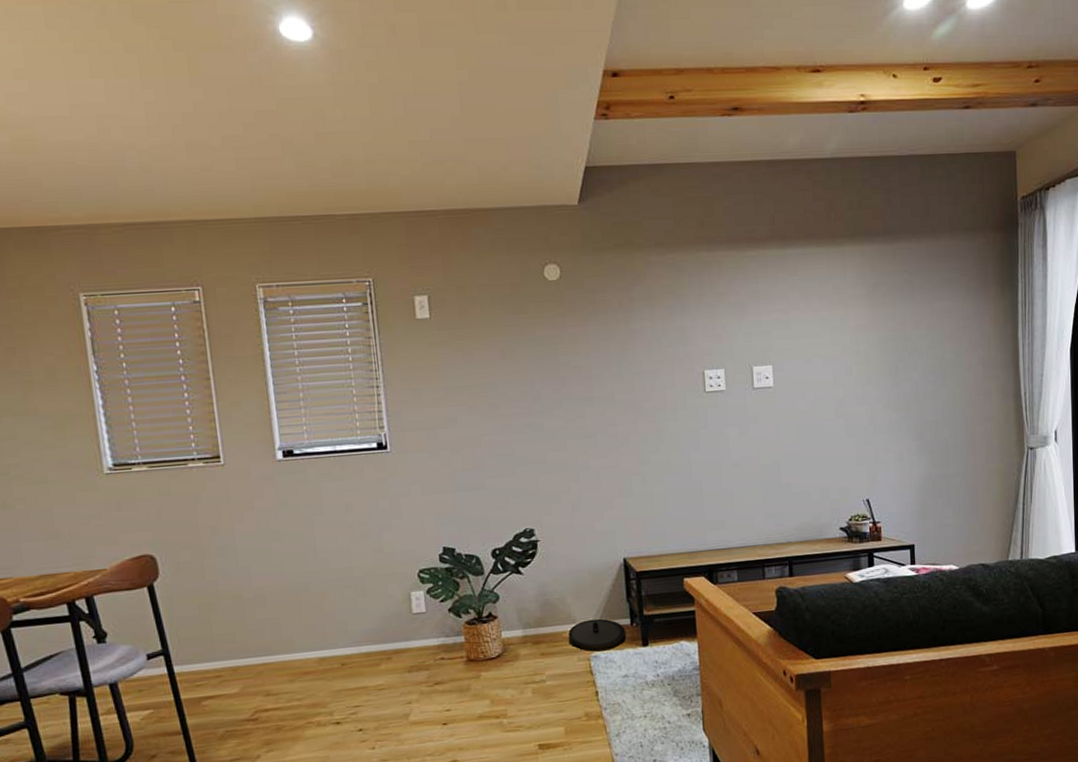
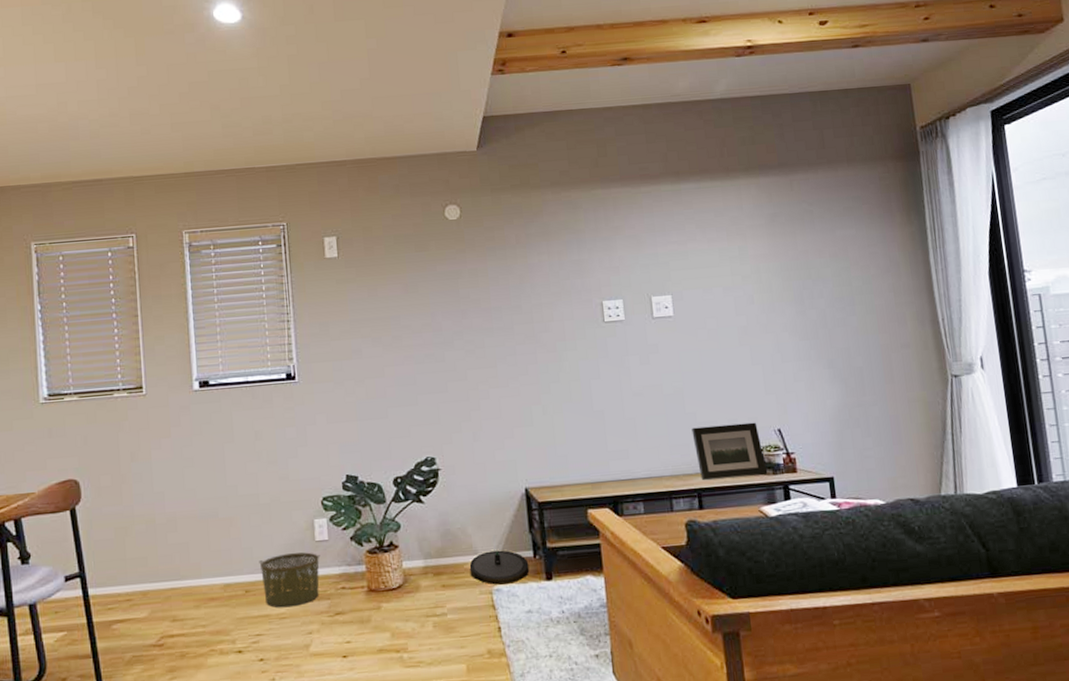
basket: none [354,624,418,680] -> present [259,552,320,608]
picture frame: none [786,492,855,549] -> present [691,422,768,480]

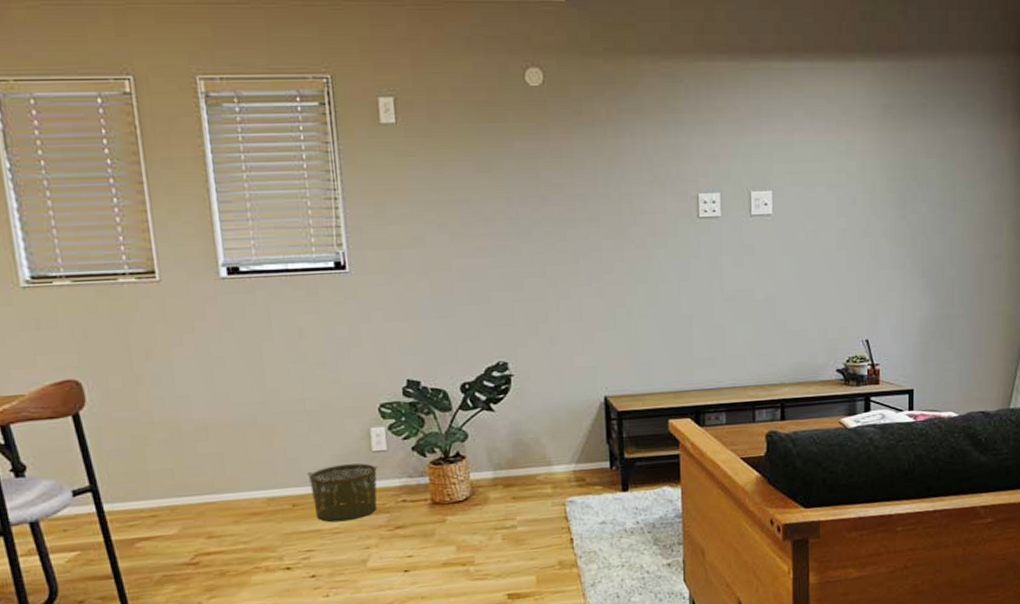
robot vacuum: present [469,550,530,586] -> none [542,460,605,497]
picture frame: present [691,422,768,480] -> none [780,332,852,391]

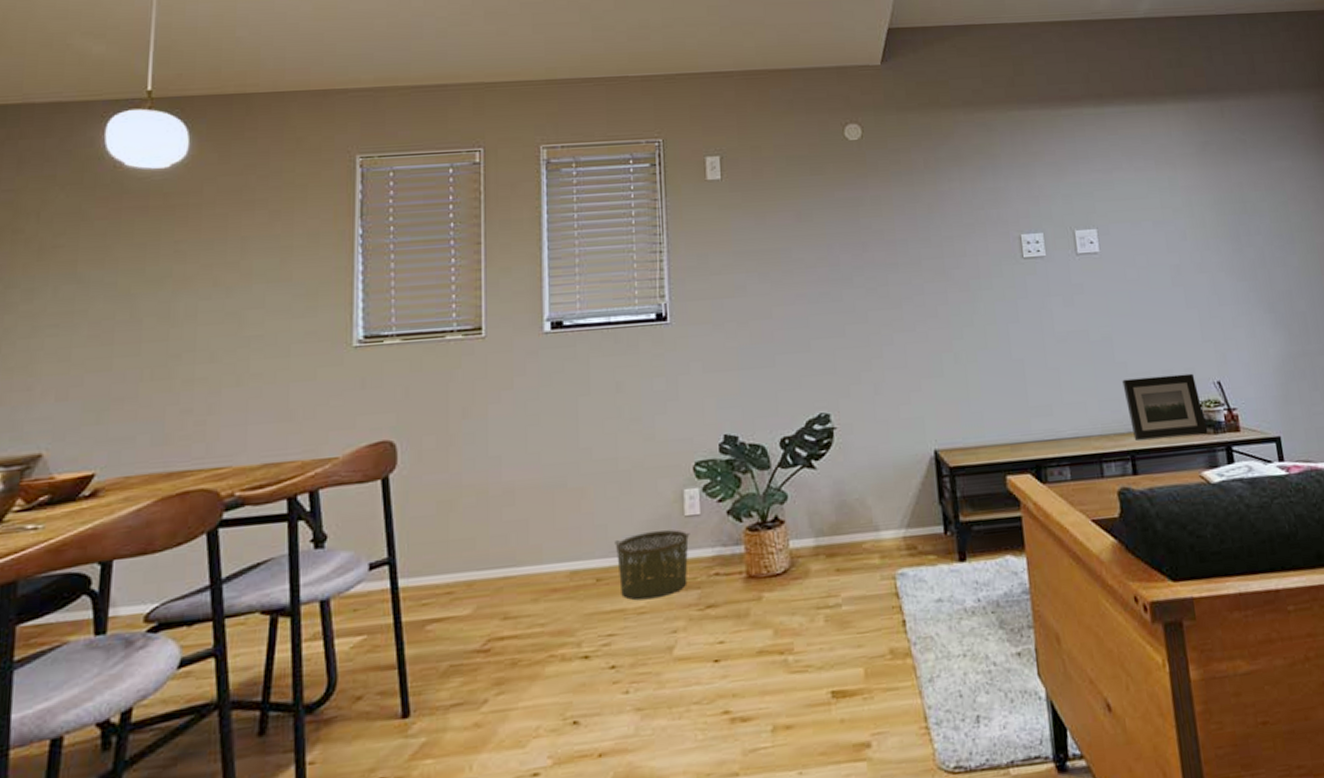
picture frame: none [780,332,852,391] -> present [1122,373,1208,440]

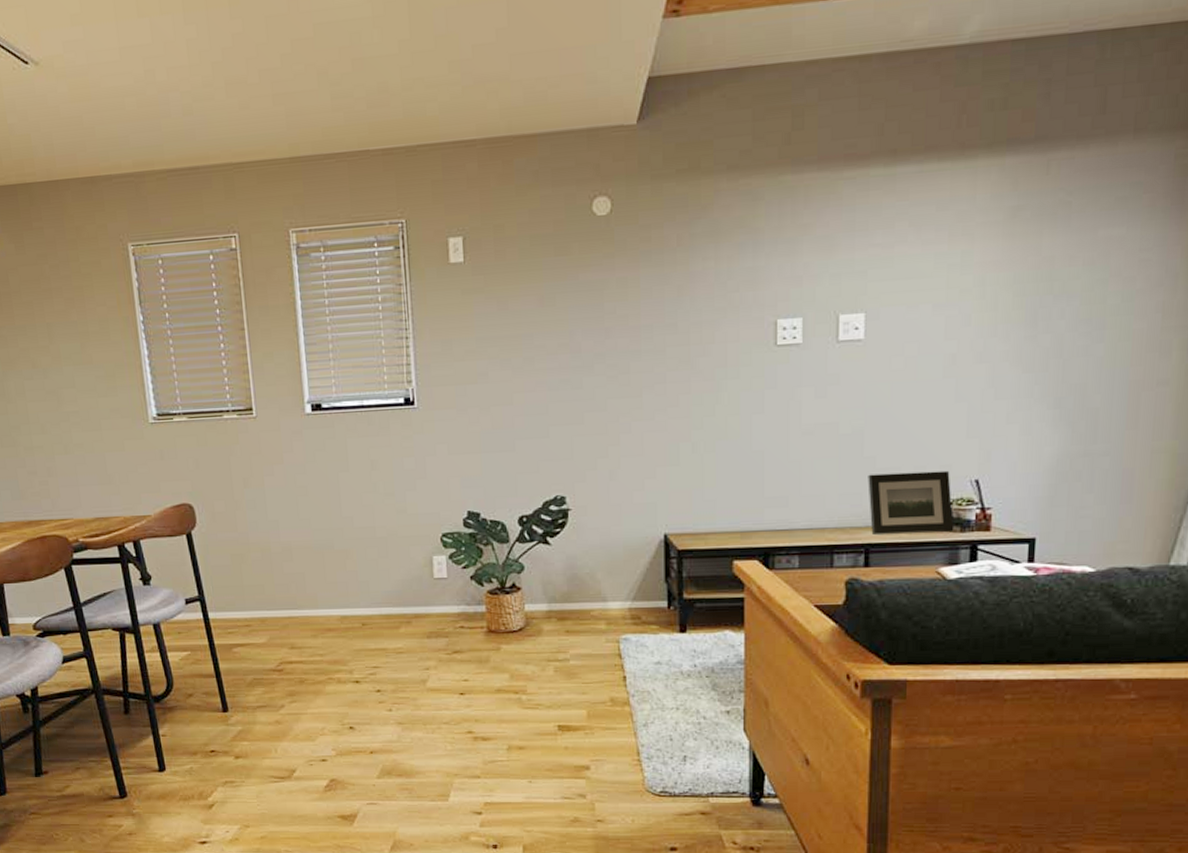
basket: present [614,530,690,600] -> none [375,589,439,643]

